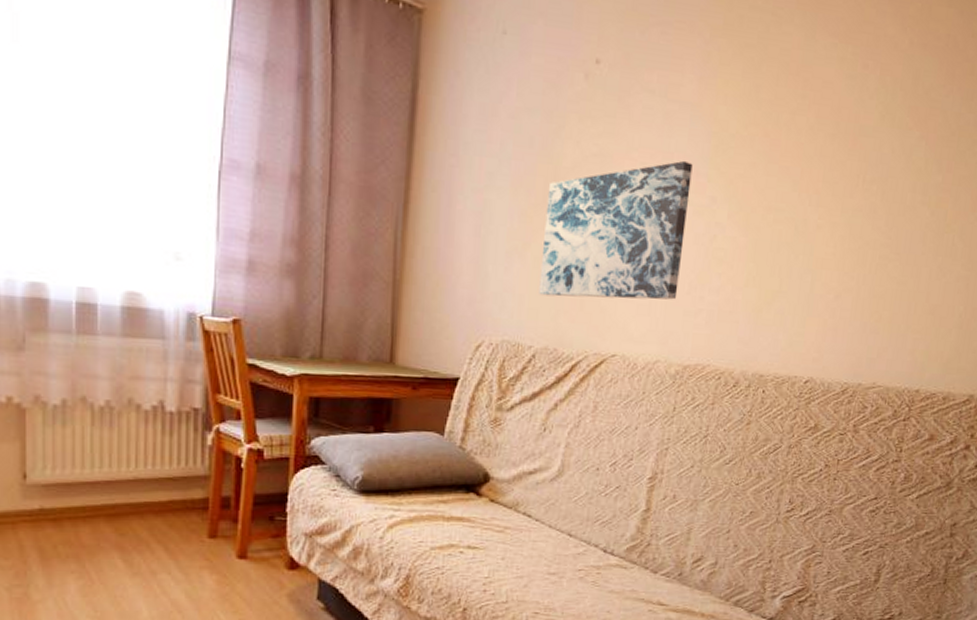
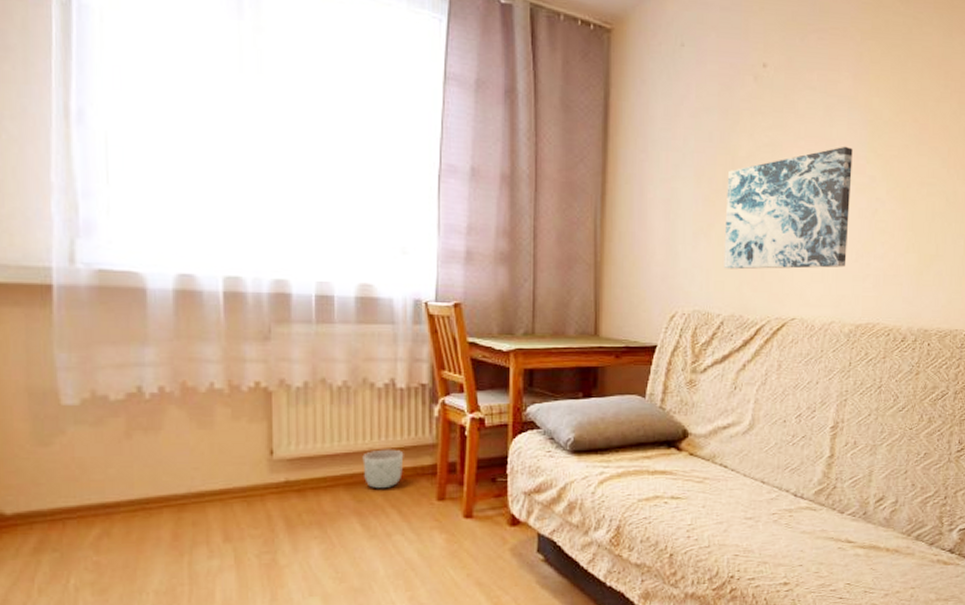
planter: none [126,478,173,523] -> present [362,449,404,489]

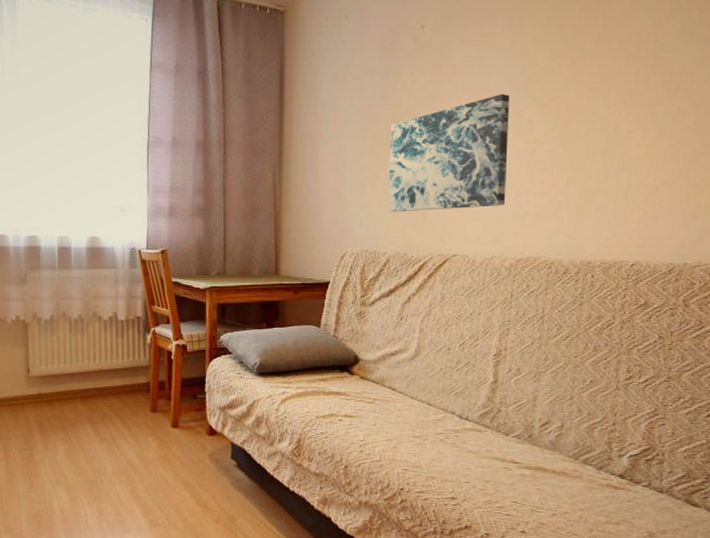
planter: present [362,449,404,489] -> none [94,369,125,402]

